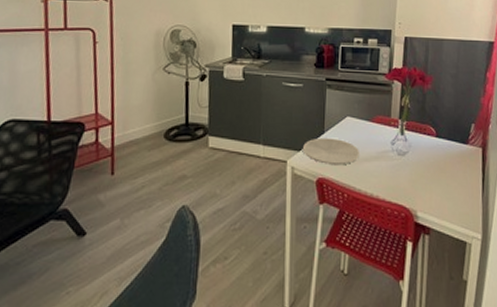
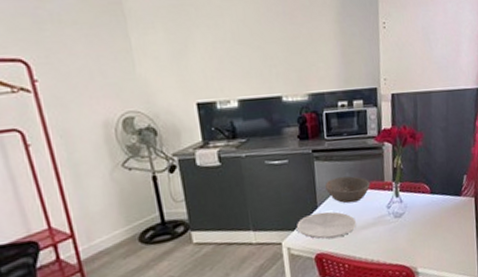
bowl: none [333,107,377,134] -> present [324,176,370,204]

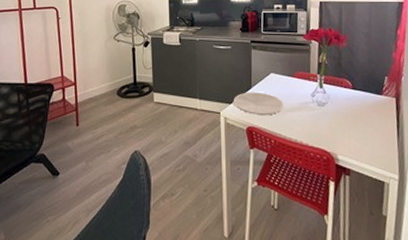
bowl: present [324,176,370,204] -> none [258,65,297,88]

